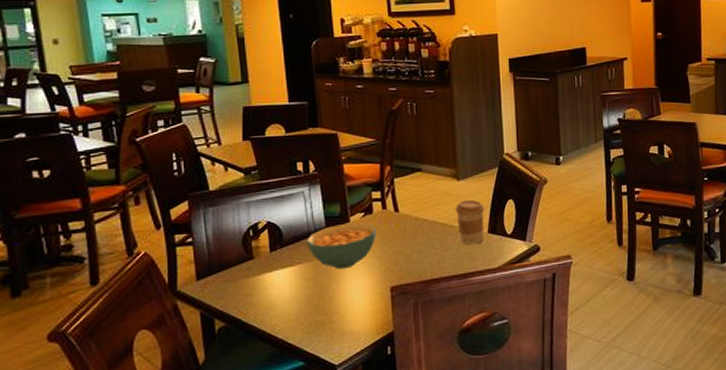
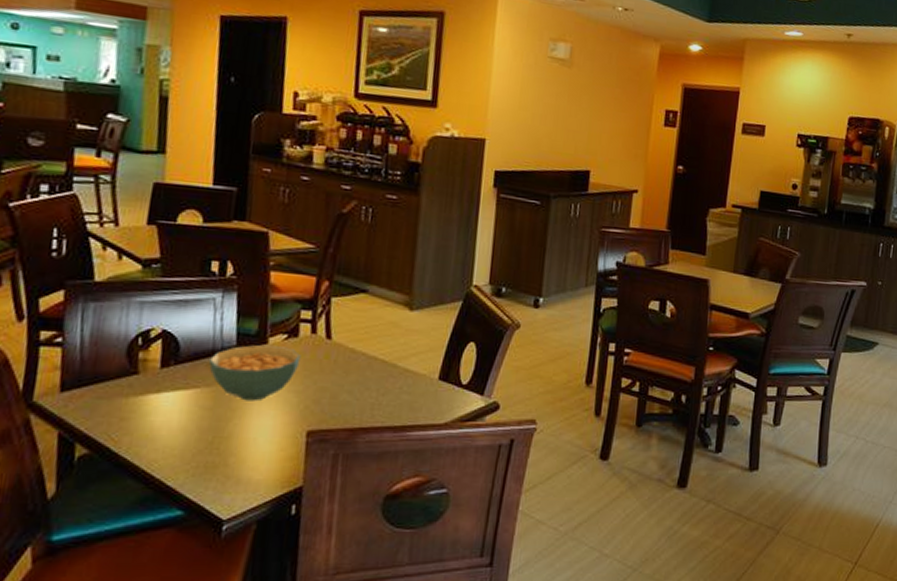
coffee cup: present [455,199,485,245] -> none [401,335,439,392]

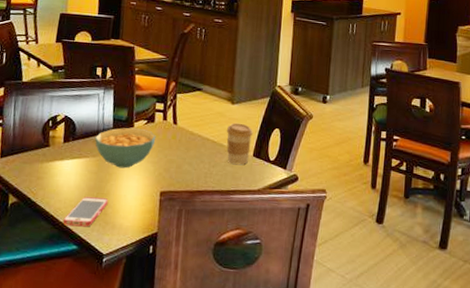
smartphone: none [161,442,230,484] -> present [63,197,109,227]
coffee cup: none [401,335,439,392] -> present [226,122,253,166]

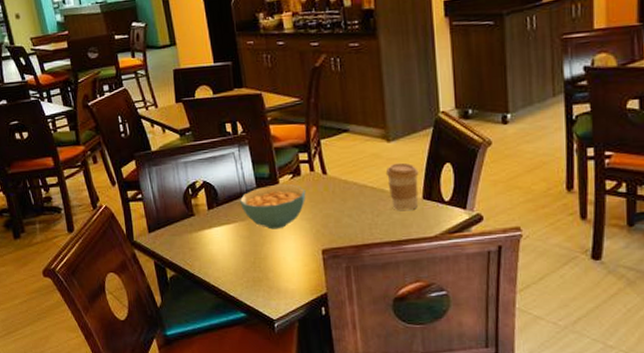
smartphone: present [63,197,109,227] -> none [225,263,268,294]

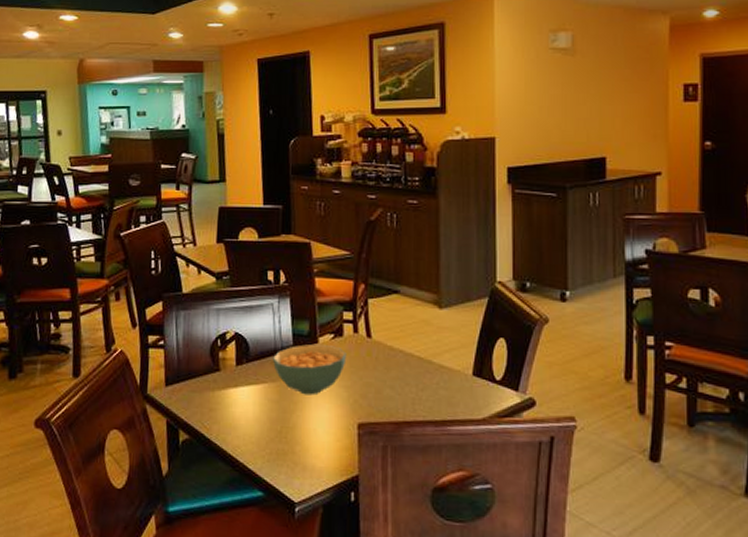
coffee cup: present [385,162,419,211] -> none [435,332,470,388]

